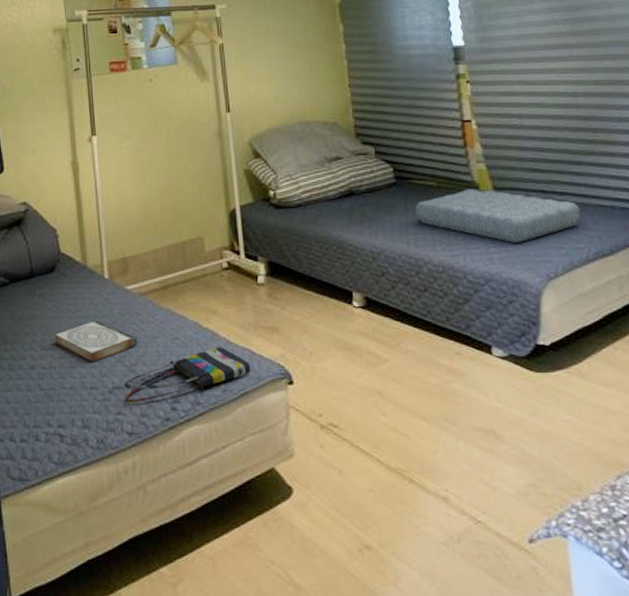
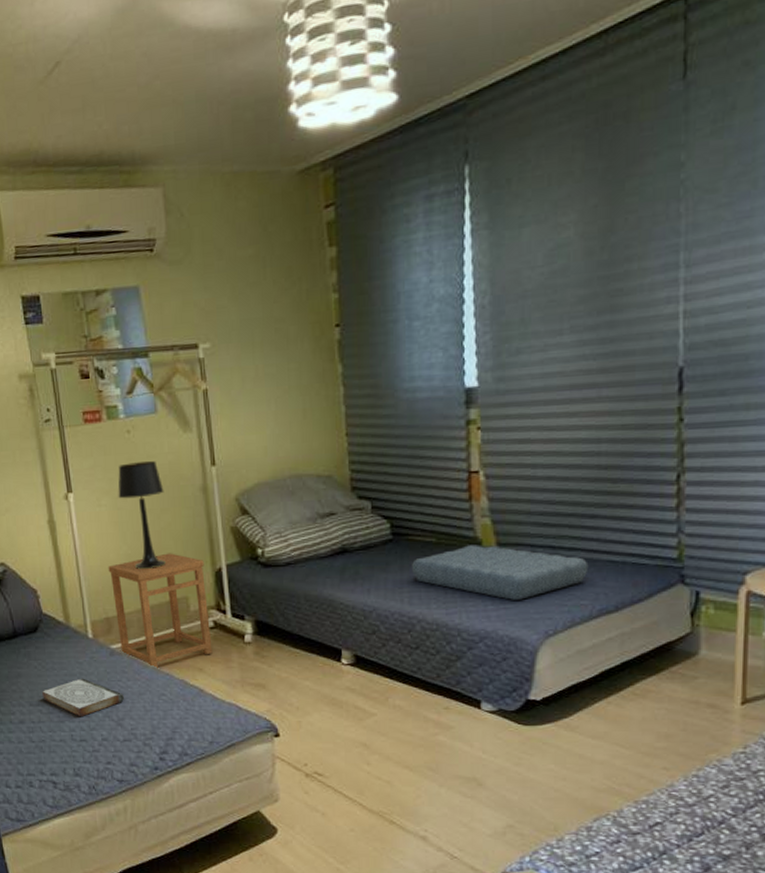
tote bag: present [124,347,251,403] -> none [112,703,237,754]
side table: none [127,194,226,313] -> present [108,553,213,671]
table lamp: none [139,107,182,209] -> present [118,461,166,569]

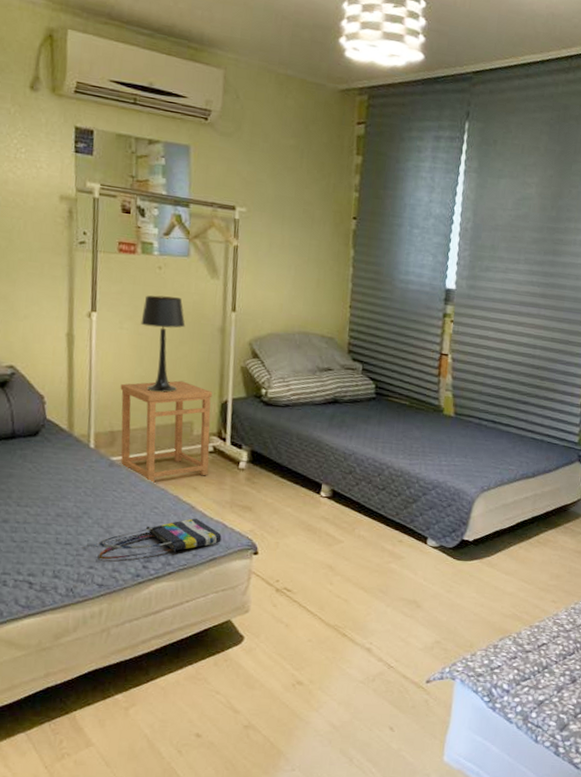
book: present [42,678,125,717] -> none [32,484,118,522]
tote bag: none [112,703,237,754] -> present [99,518,222,560]
cushion: present [412,543,589,600] -> none [387,410,518,460]

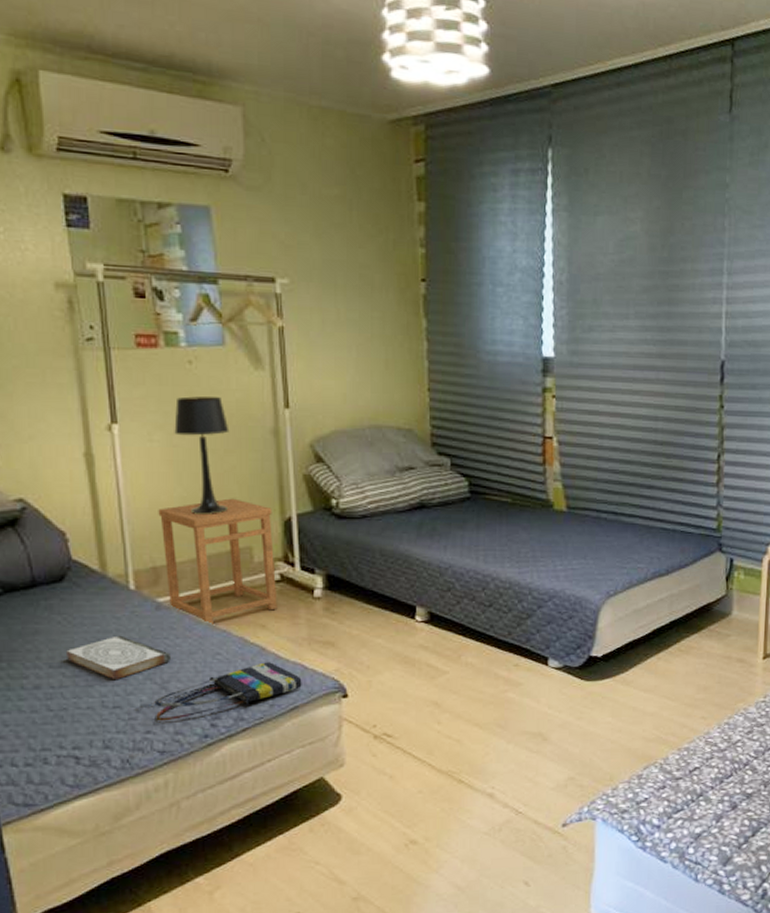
book: none [32,484,118,522] -> present [66,635,172,681]

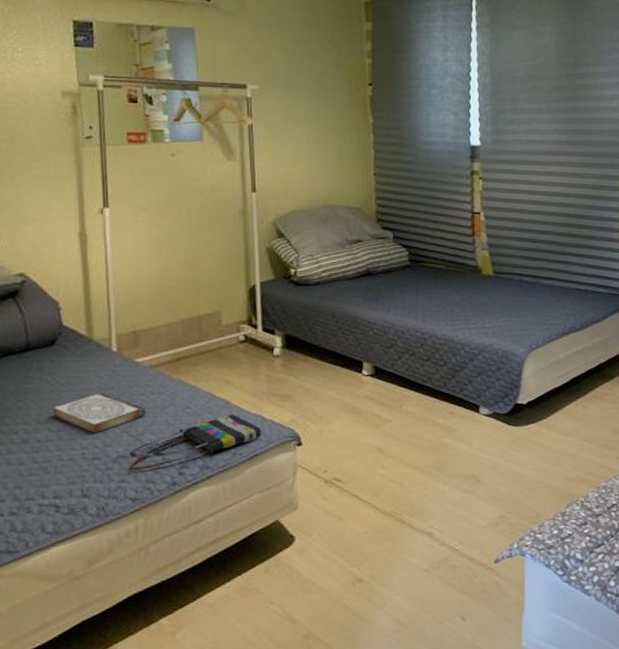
side table: present [158,498,278,627] -> none [140,270,242,384]
table lamp: present [174,396,230,514] -> none [157,183,204,284]

